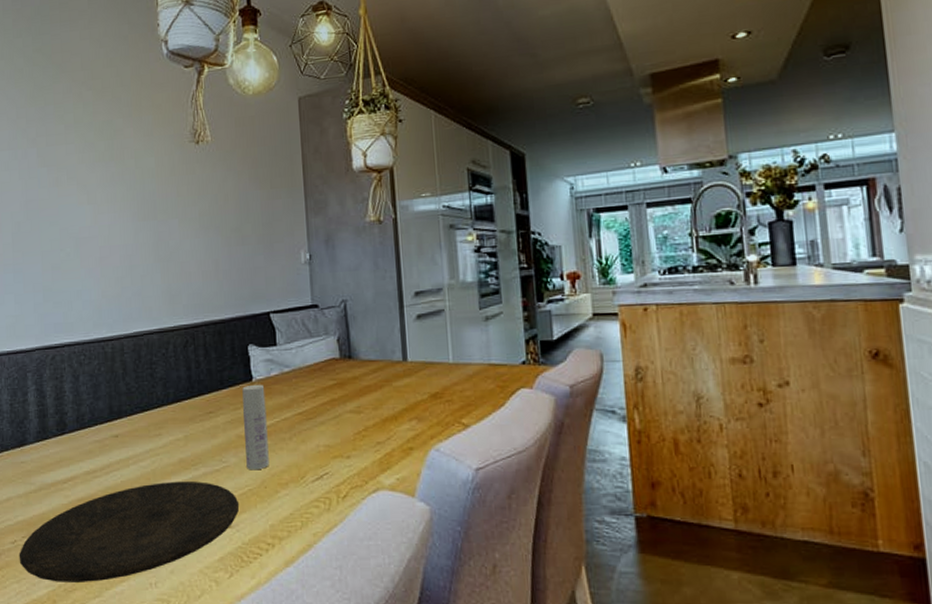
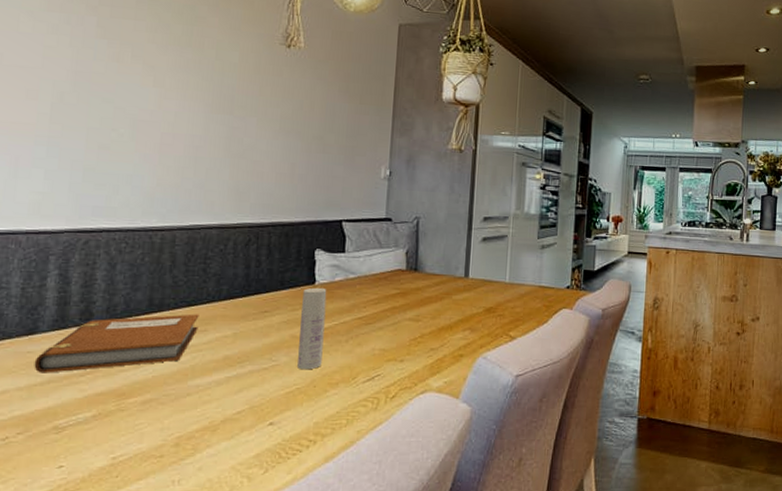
plate: present [19,481,240,582] -> none [9,377,285,482]
notebook: none [27,418,154,481] -> present [34,314,200,373]

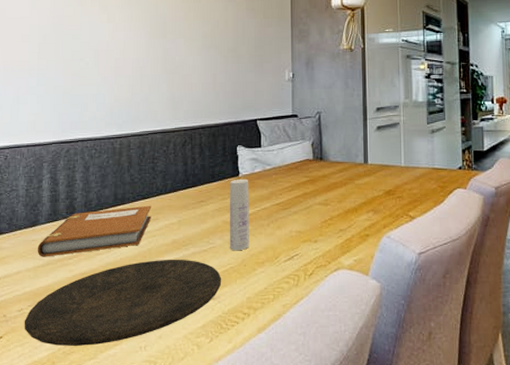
plate: none [9,377,285,482] -> present [24,259,222,346]

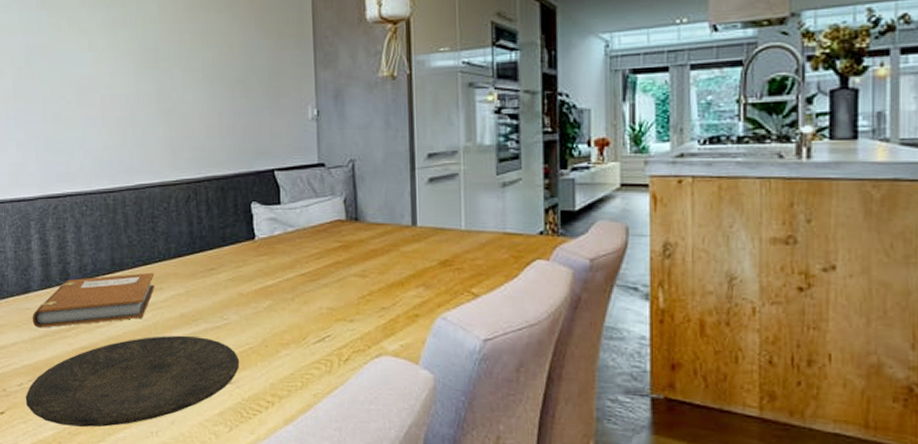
bottle: present [229,178,249,251] -> none [244,242,271,329]

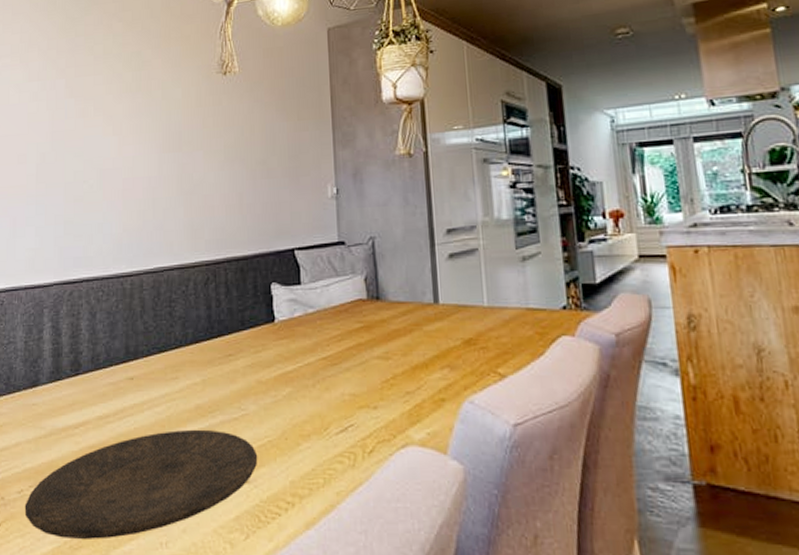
notebook: present [32,272,155,328] -> none [38,360,170,426]

